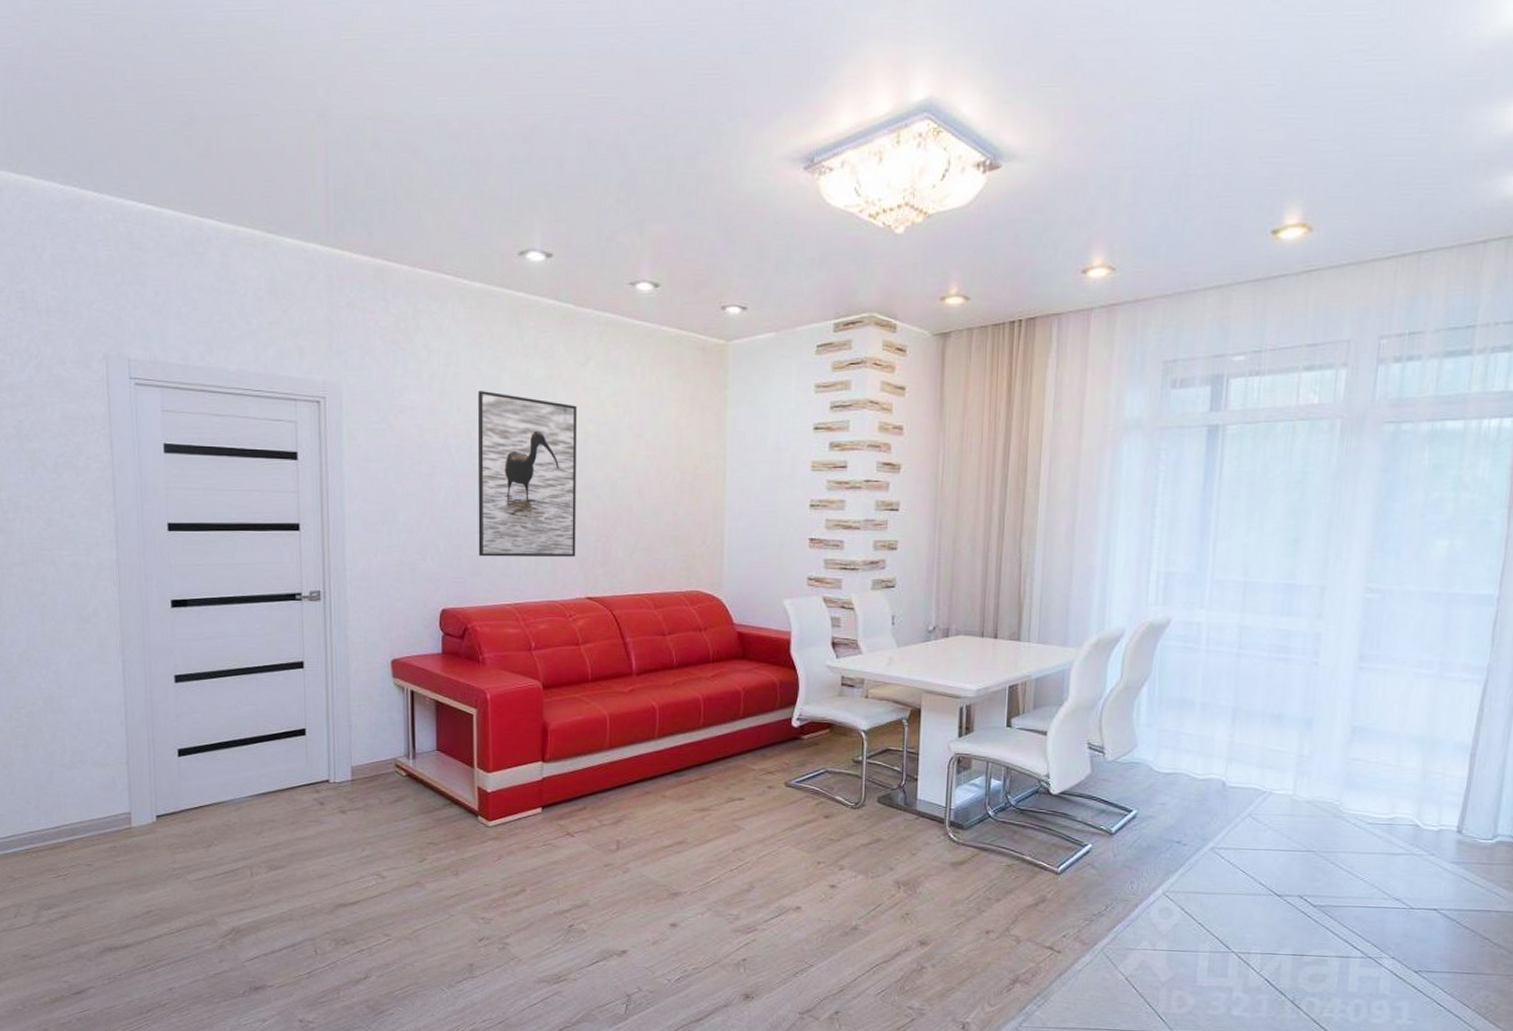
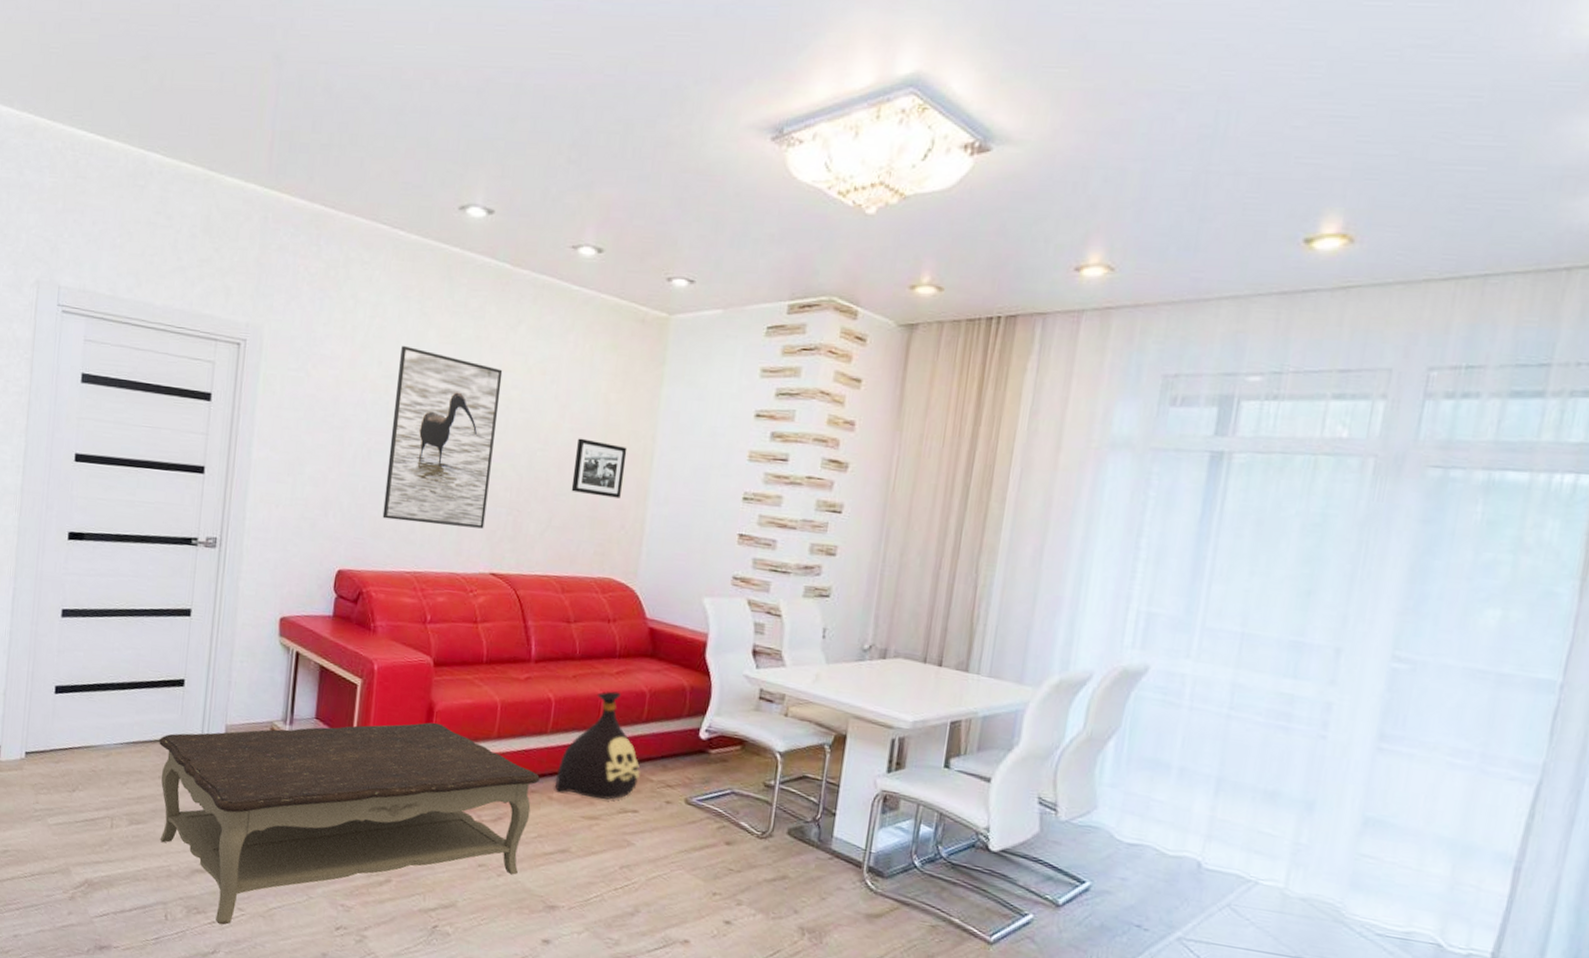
coffee table: none [288,741,652,952] -> present [159,722,540,925]
picture frame: none [653,464,701,516] -> present [571,438,628,498]
bag: none [667,693,742,792] -> present [555,691,640,800]

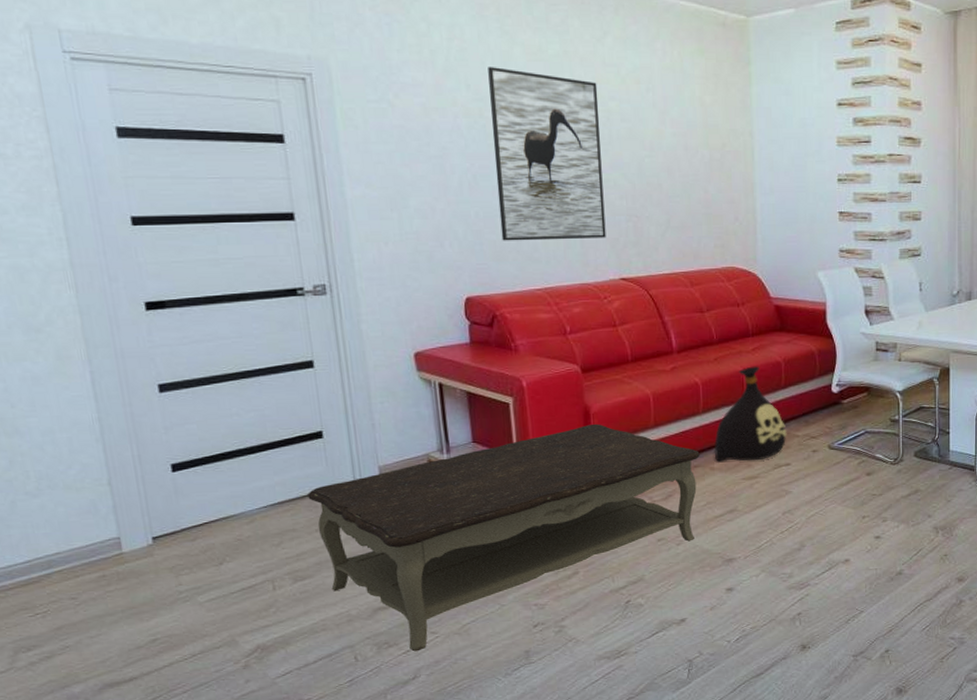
picture frame: present [571,438,628,498] -> none [682,141,730,194]

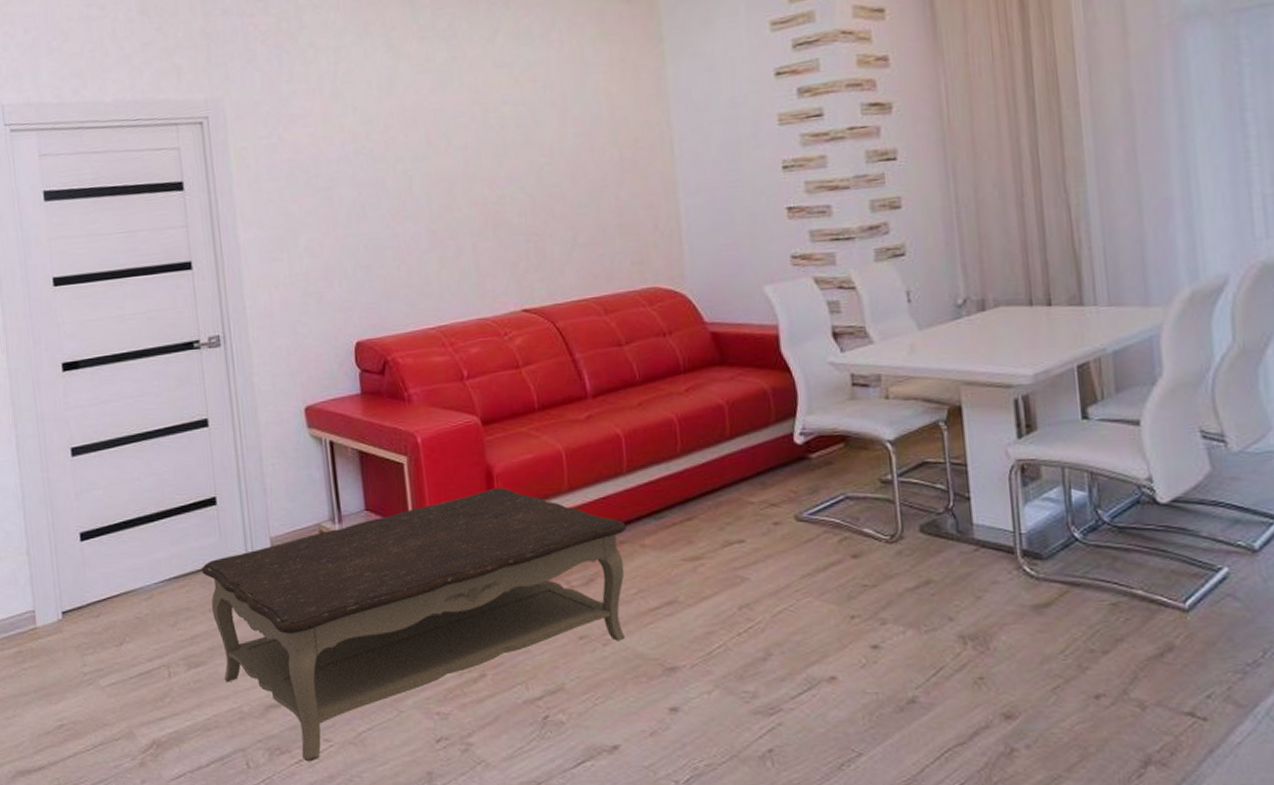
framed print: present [488,67,606,241] -> none [374,84,505,276]
bag: present [714,366,787,462] -> none [644,411,738,536]

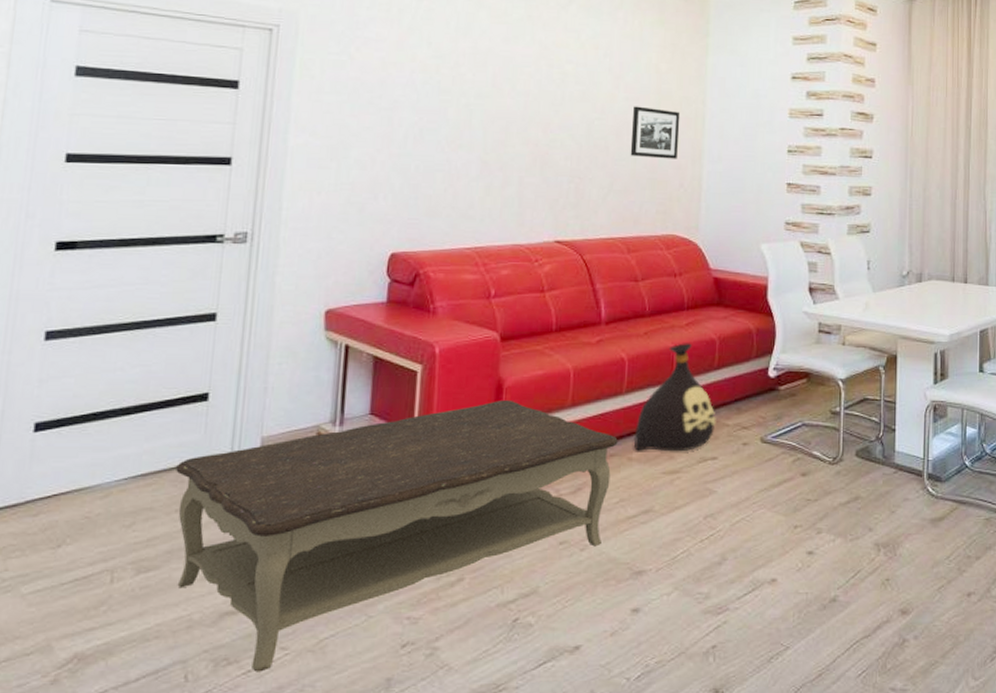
picture frame: none [586,140,646,202] -> present [630,106,681,159]
bag: none [644,411,738,536] -> present [634,343,716,452]

